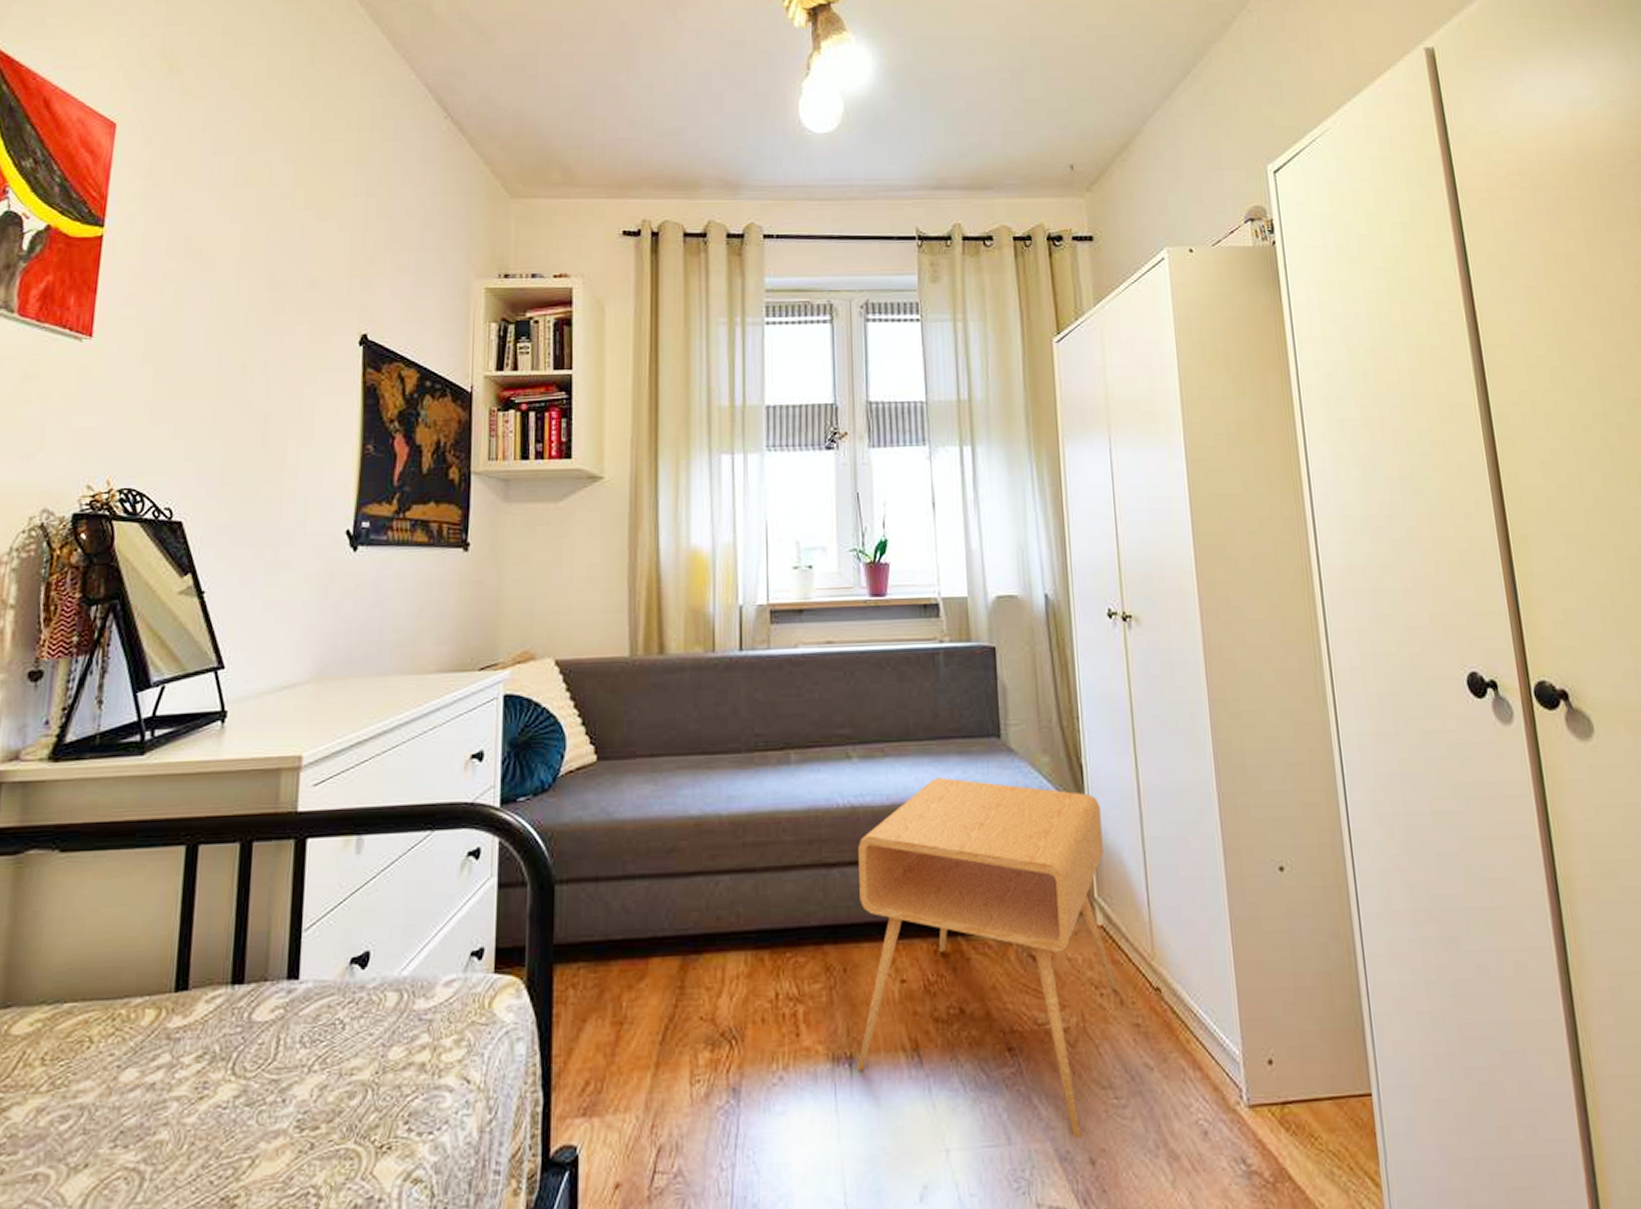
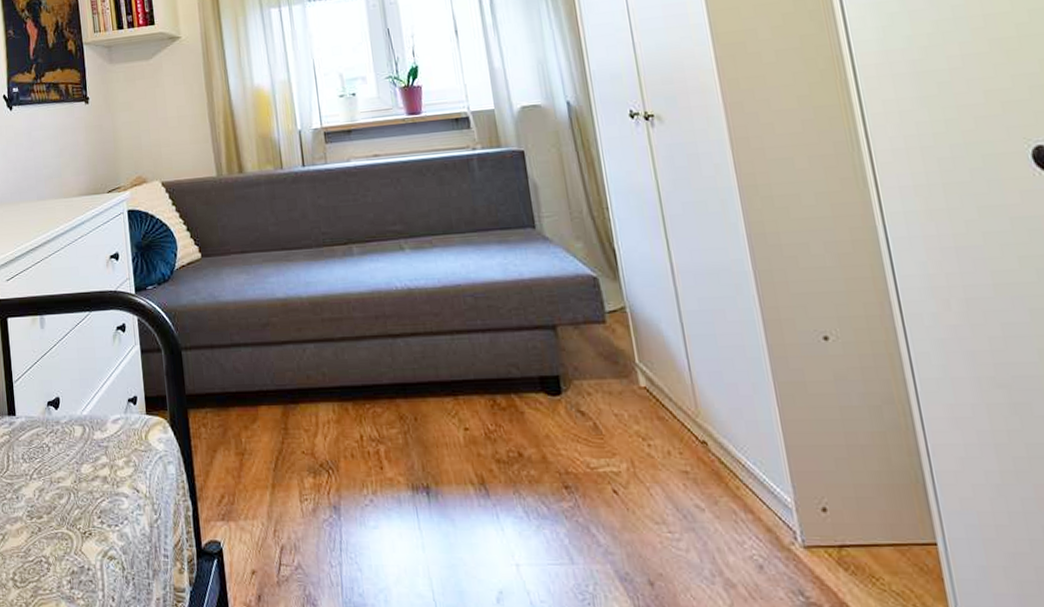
side table: present [856,777,1118,1140] -> none [417,263,665,564]

